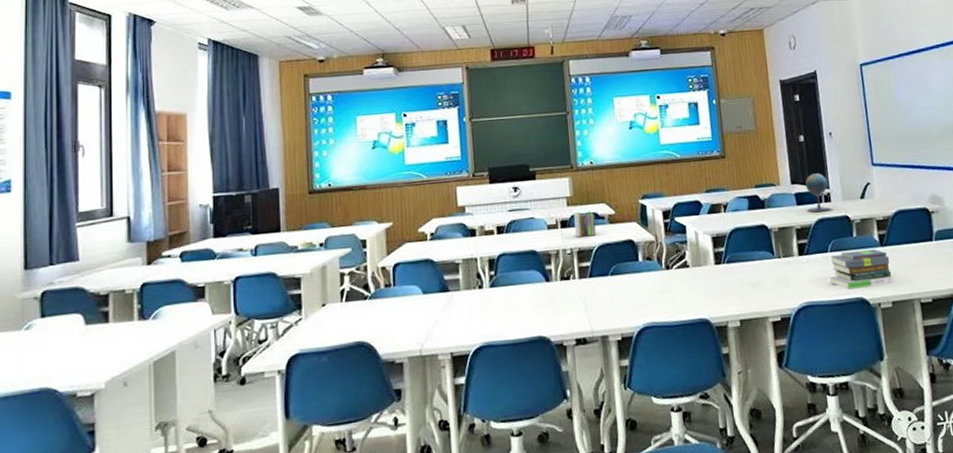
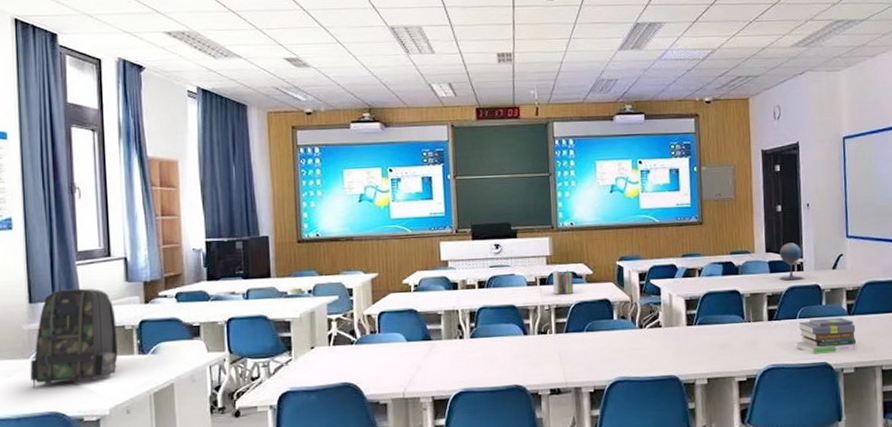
backpack: none [21,251,117,363] -> present [30,288,118,389]

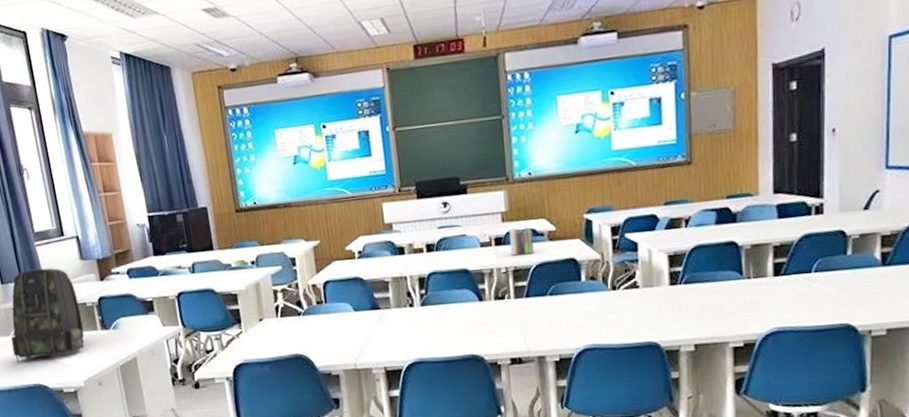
globe: present [779,243,805,281] -> none [790,179,825,228]
books: present [796,317,857,354] -> none [809,269,892,314]

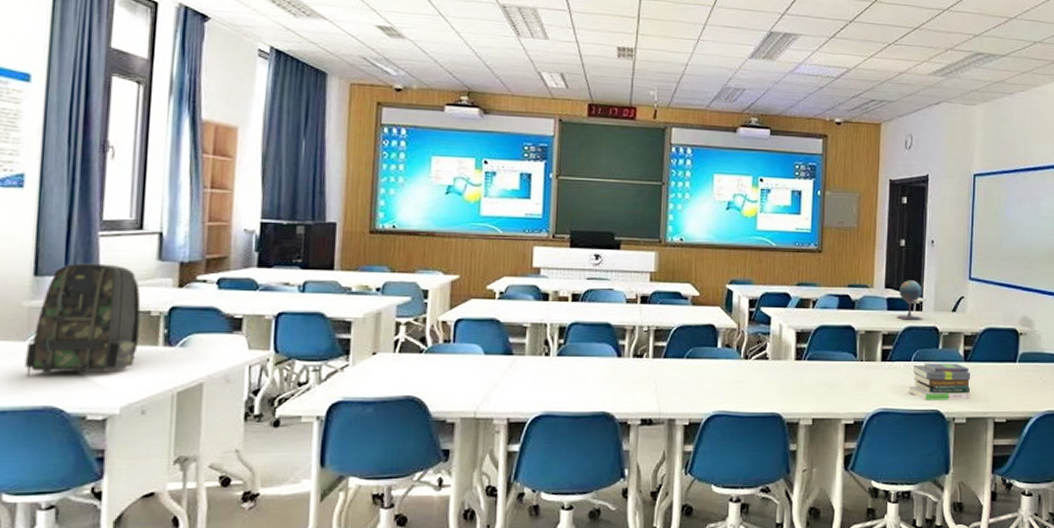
books: present [509,226,534,256] -> none [655,288,678,316]
globe: none [790,179,825,228] -> present [896,280,923,320]
books: none [809,269,892,314] -> present [908,363,971,400]

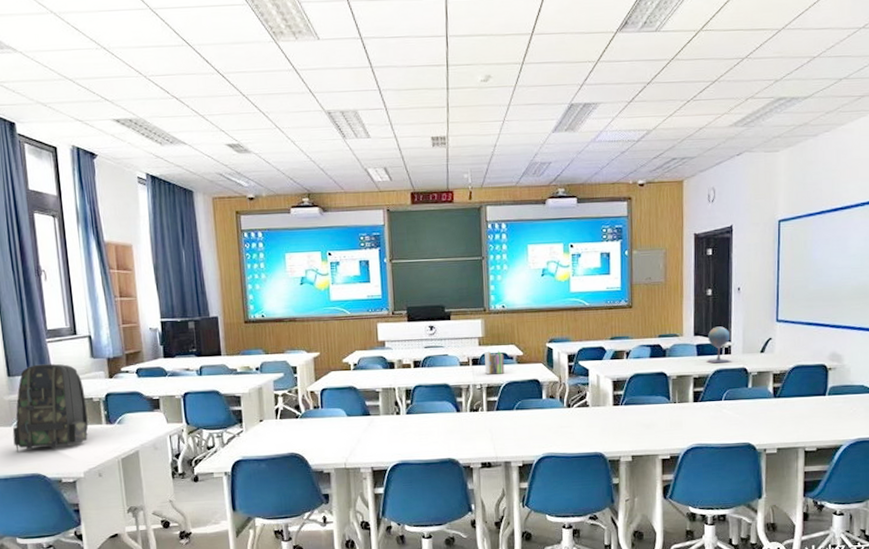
books: none [655,288,678,316] -> present [485,350,505,375]
books: present [908,363,971,400] -> none [720,399,781,435]

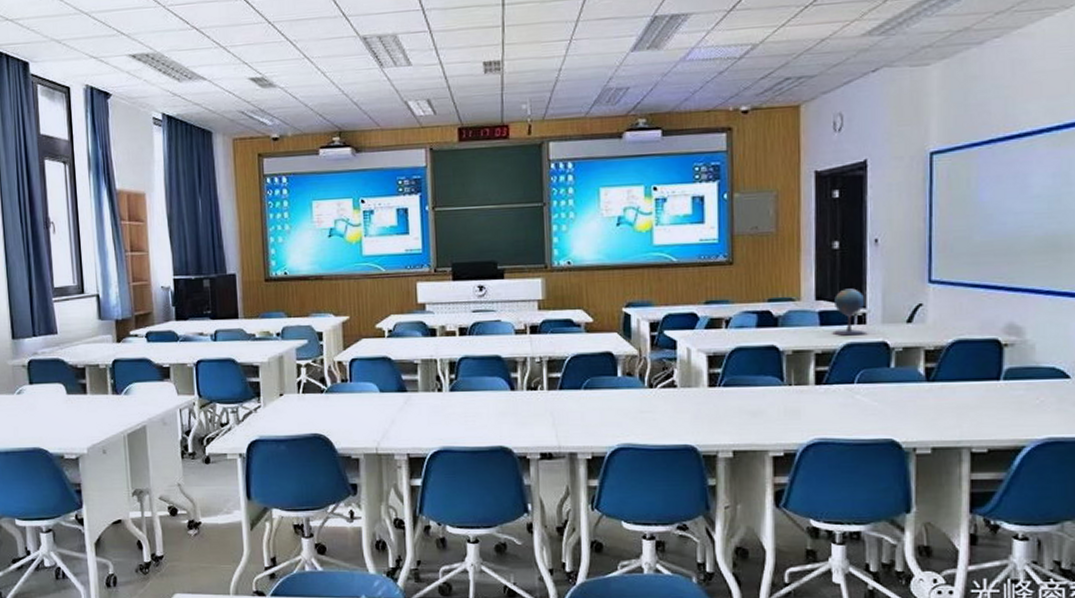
backpack: present [12,363,89,453] -> none [15,325,94,424]
books: present [485,350,505,375] -> none [545,316,570,346]

